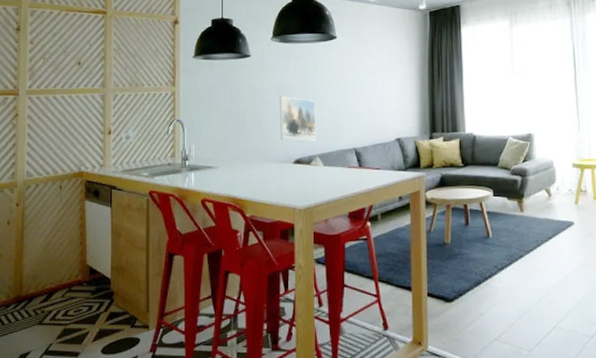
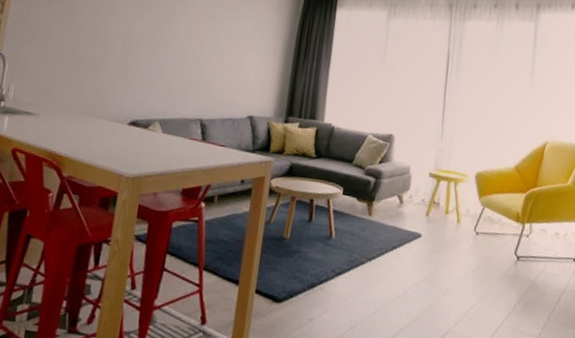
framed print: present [279,96,317,142] -> none [118,47,165,105]

